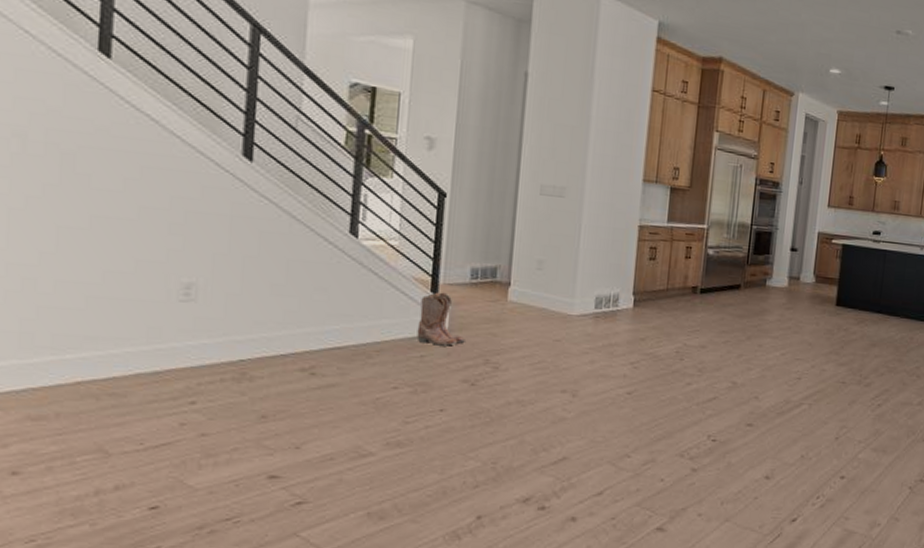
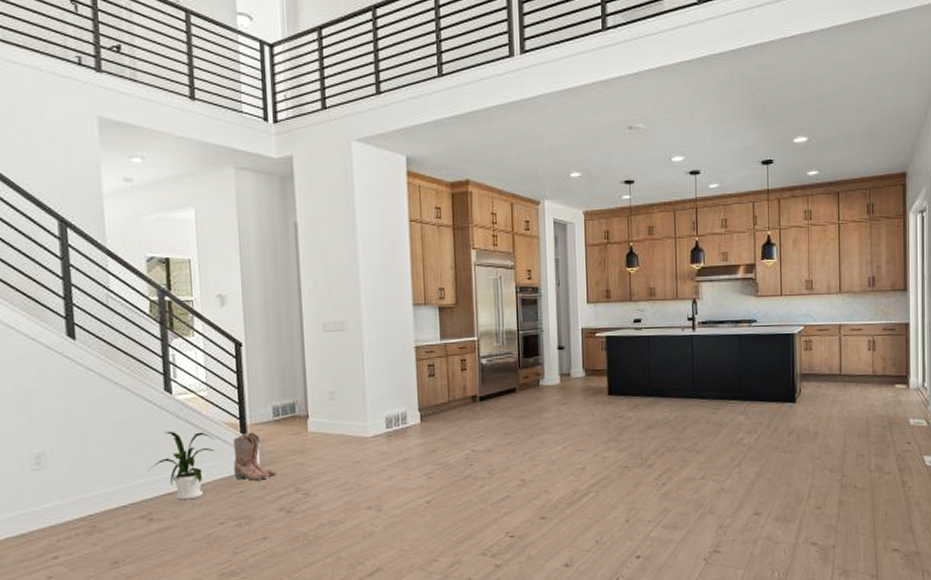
house plant: none [317,278,401,358] -> present [148,431,216,500]

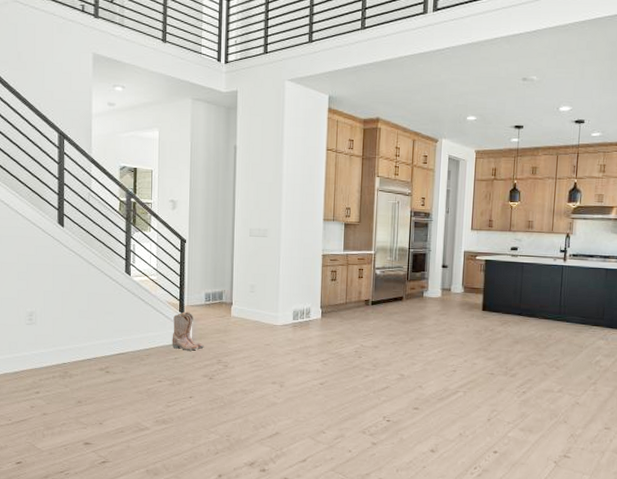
house plant: present [148,431,216,500] -> none [108,304,160,360]

